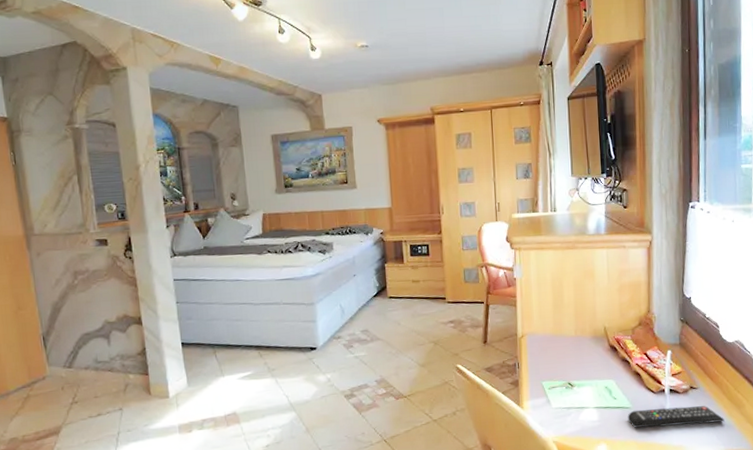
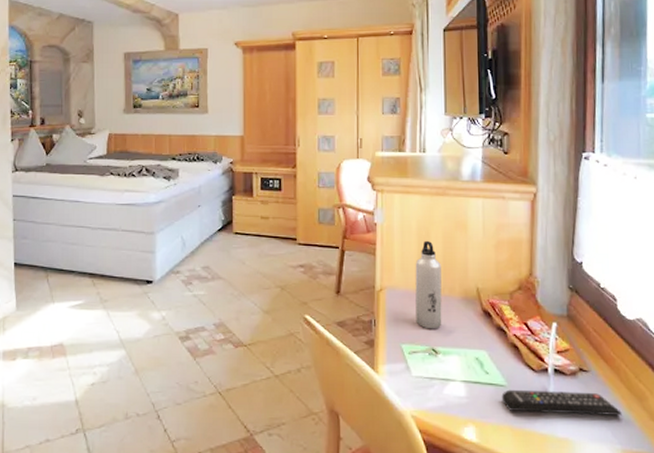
water bottle: none [551,289,576,367] -> present [415,240,442,329]

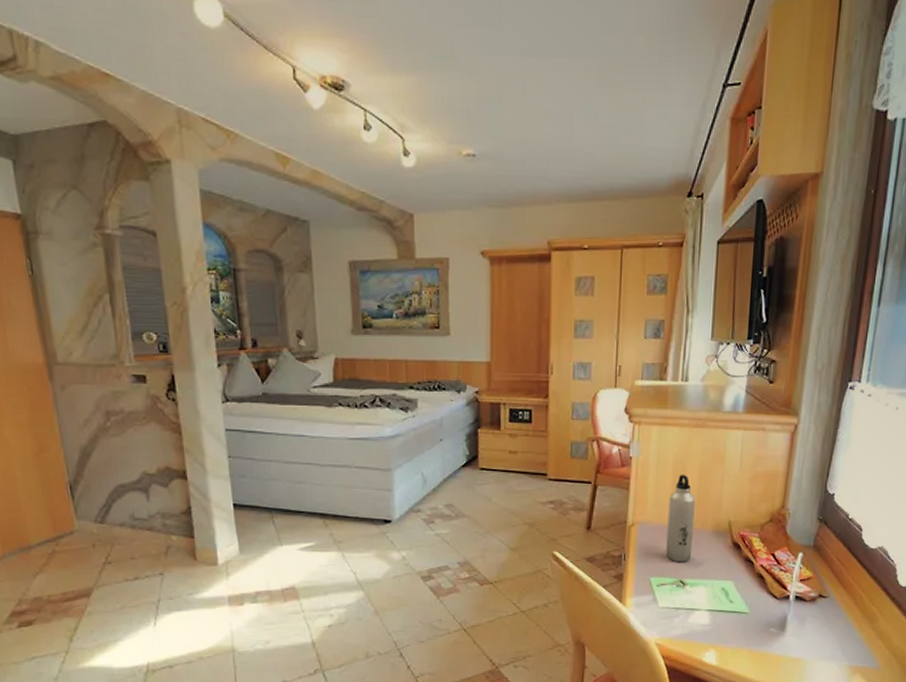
remote control: present [501,389,622,416] -> none [743,616,853,637]

